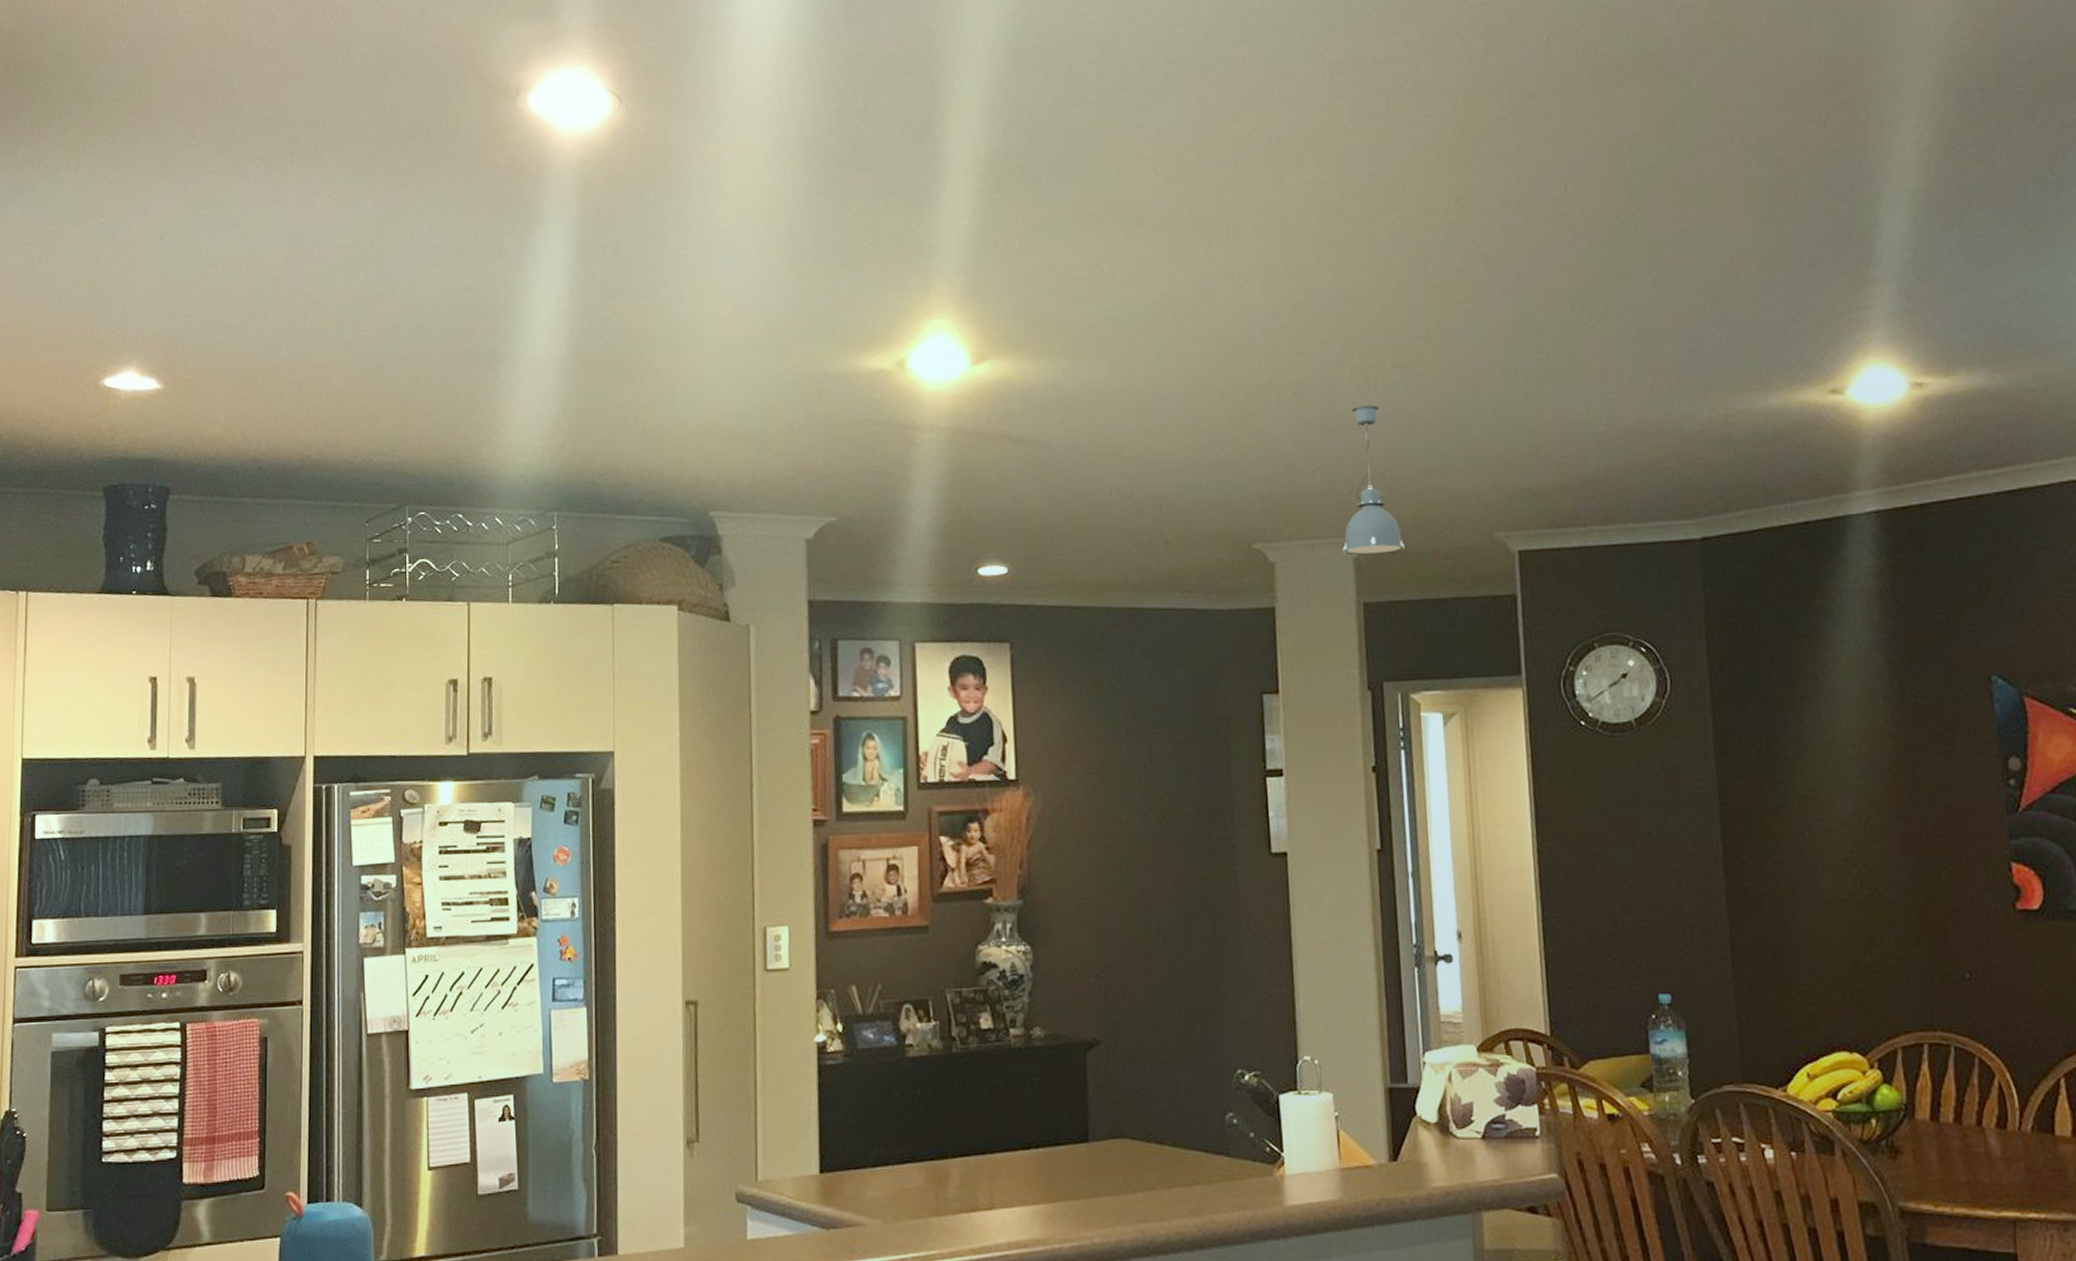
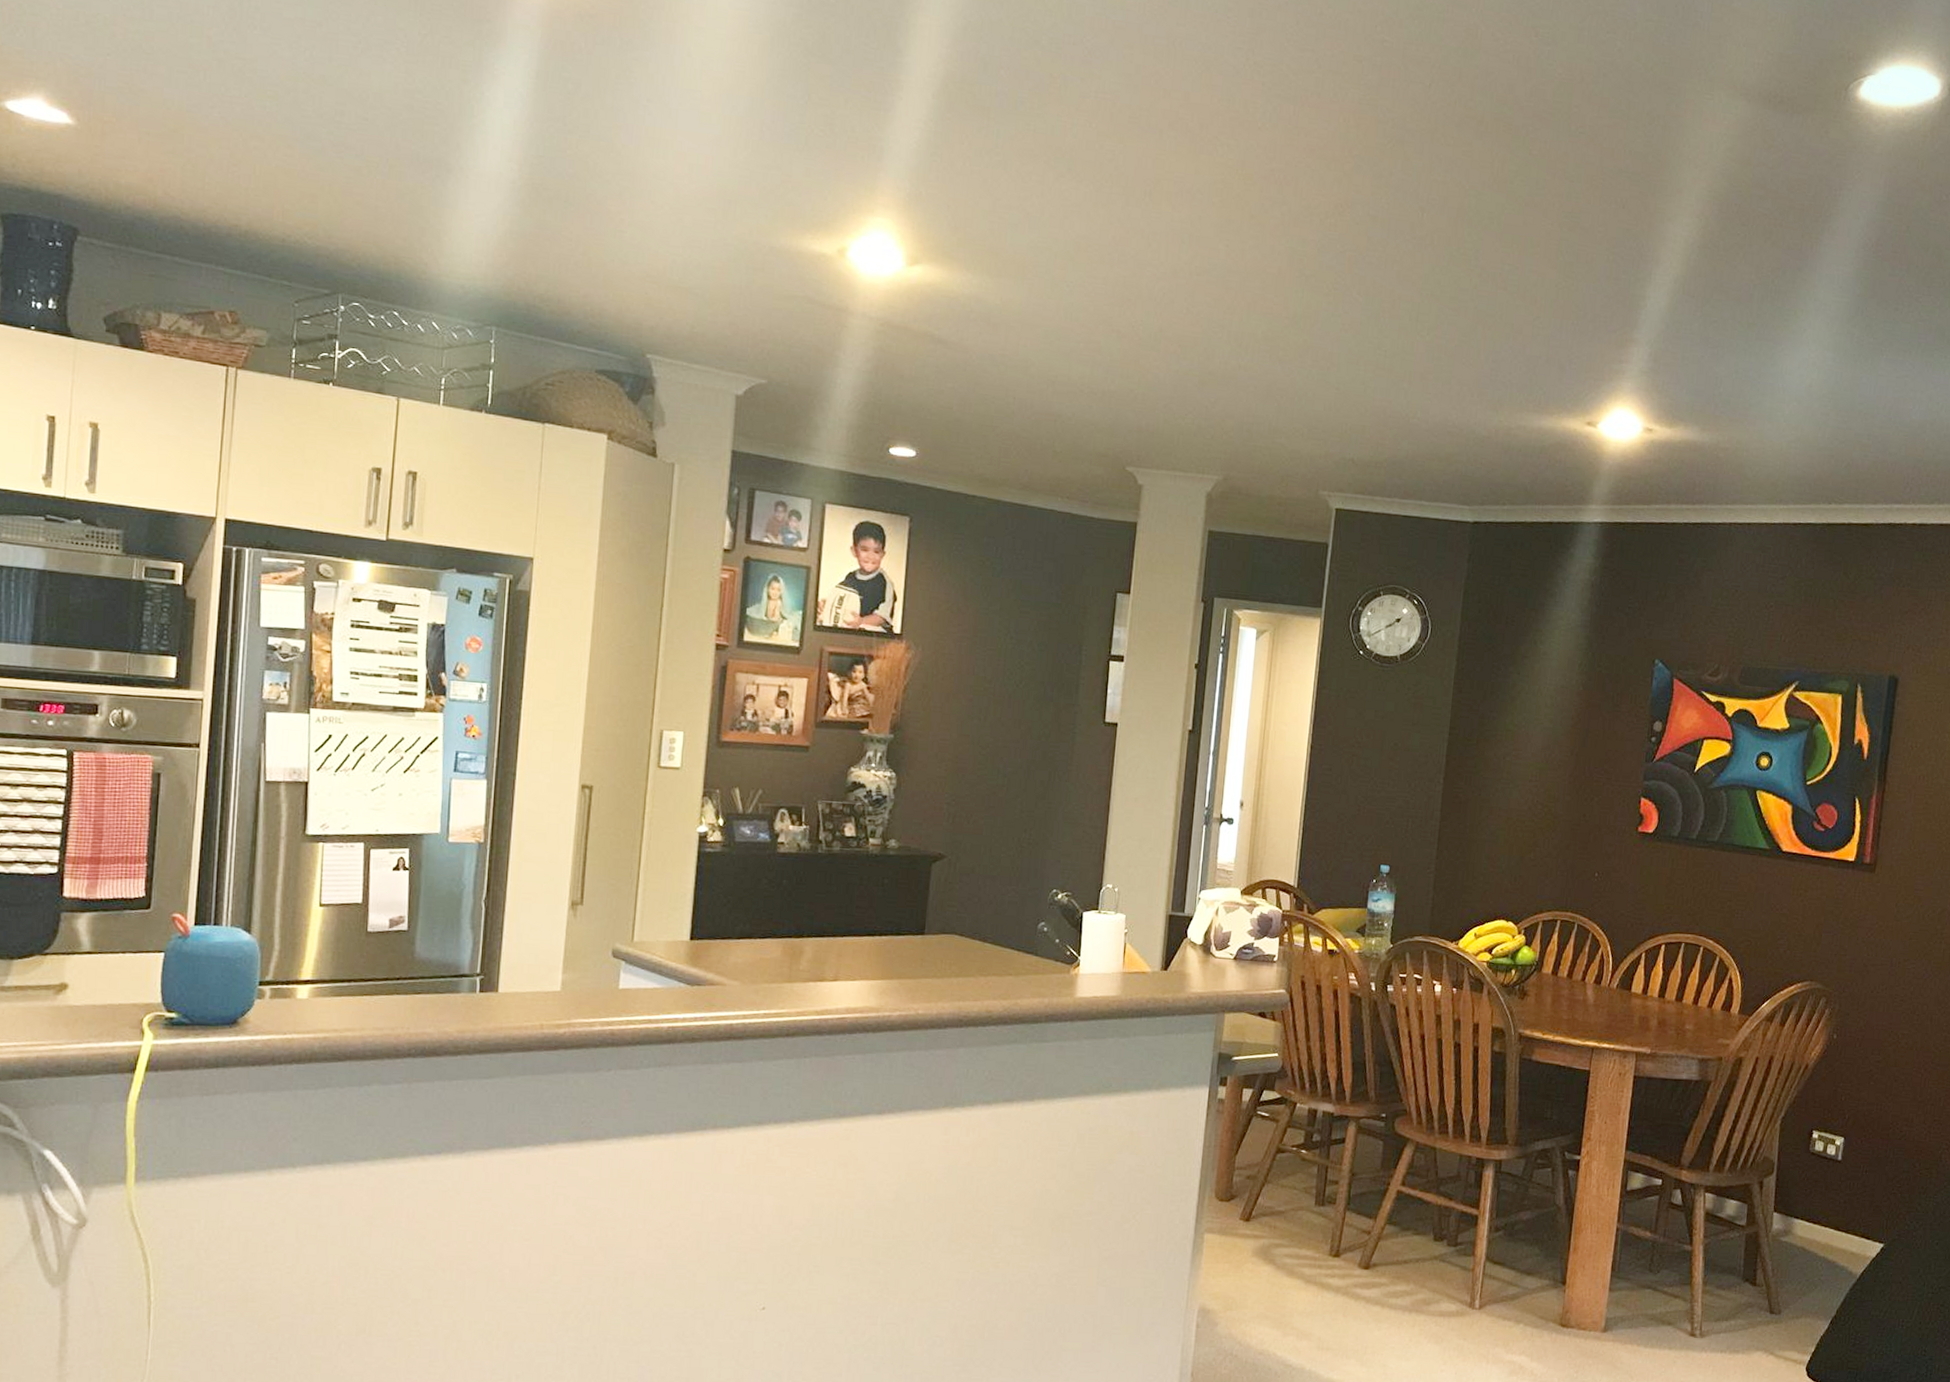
pendant light: present [1343,405,1405,555] -> none [1199,366,1249,494]

